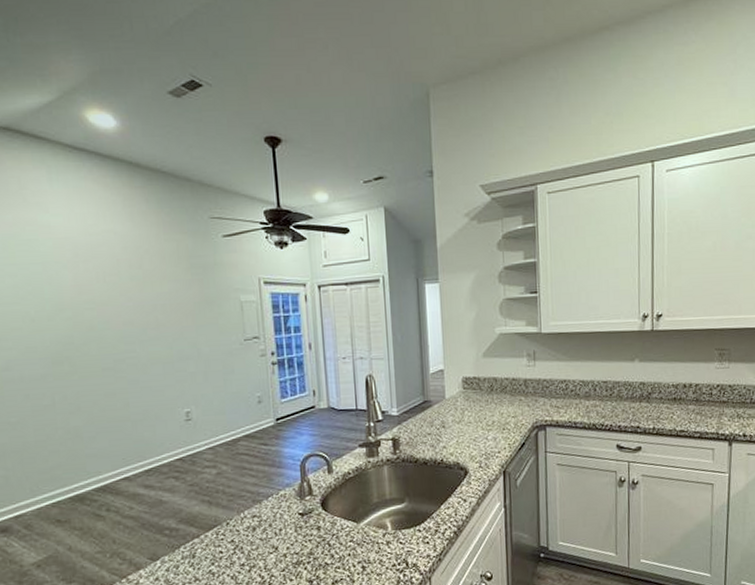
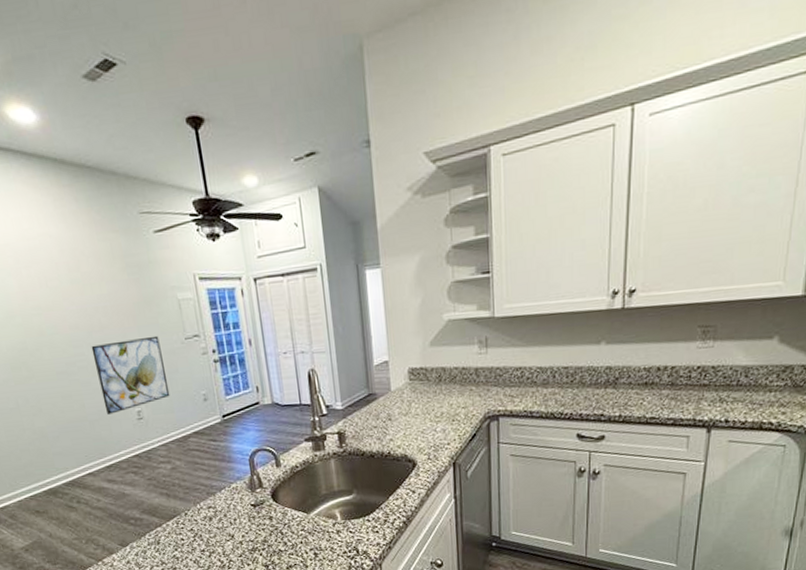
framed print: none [144,335,223,414] -> present [91,335,170,414]

